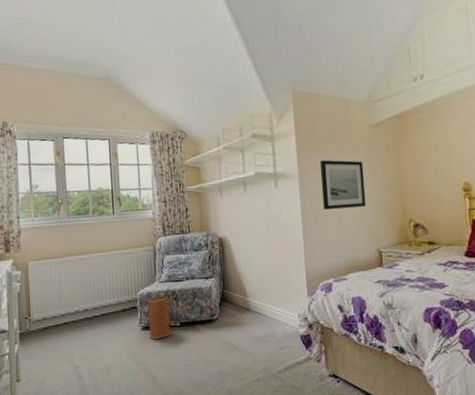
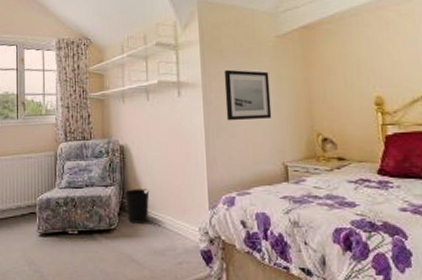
basket: present [146,295,171,340] -> none [46,201,68,247]
wastebasket: none [225,279,250,313] -> present [125,189,150,223]

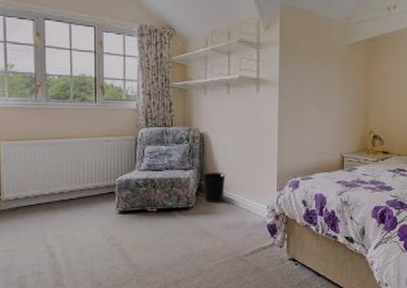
wall art: present [224,69,272,121] -> none [298,71,337,117]

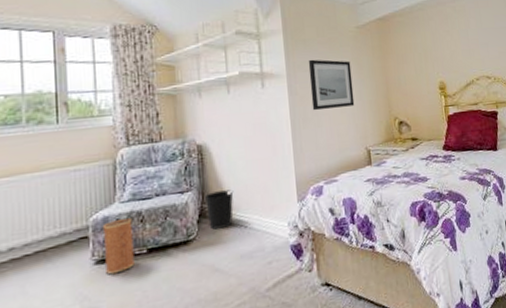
basket: none [125,182,147,223] -> present [102,217,135,275]
wall art: none [298,71,337,117] -> present [308,59,355,111]

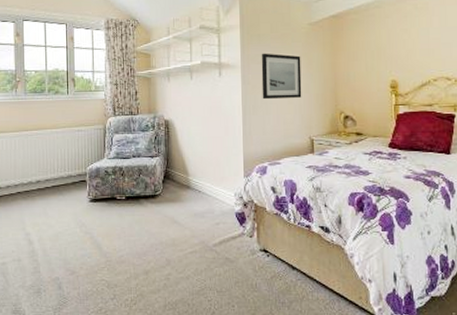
basket: present [102,217,135,275] -> none [95,170,116,211]
wastebasket: present [205,190,234,230] -> none [169,159,192,190]

